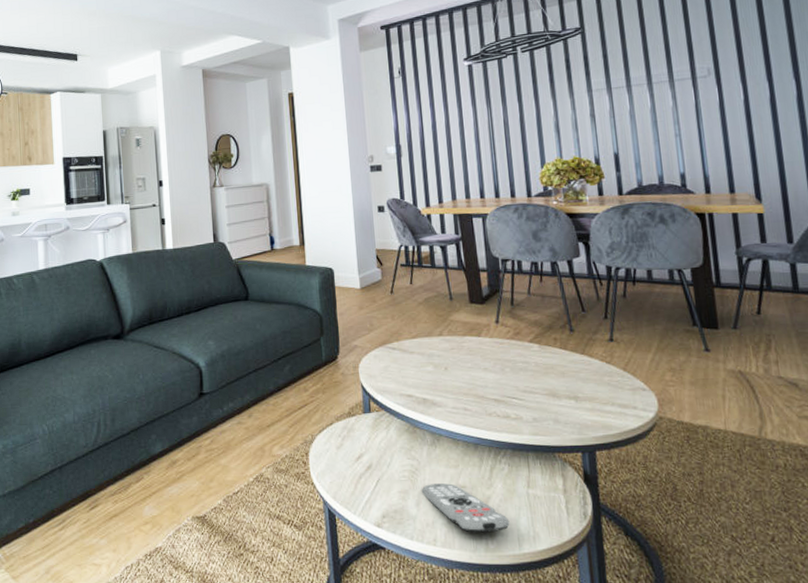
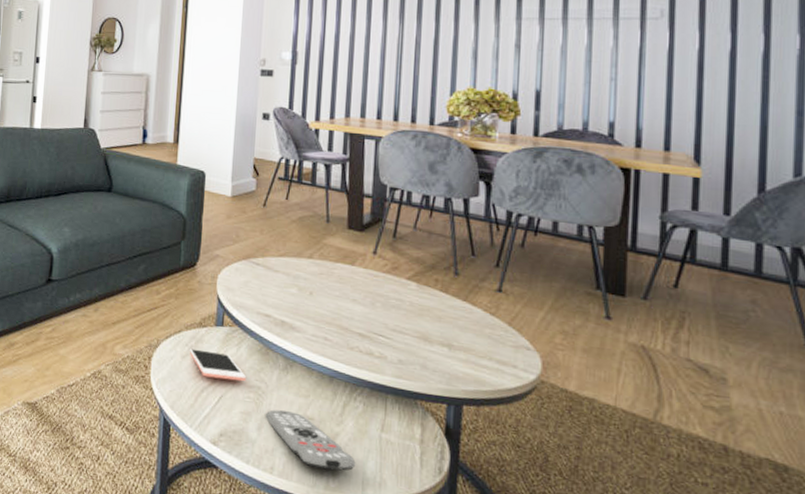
cell phone: none [342,438,400,464] -> present [189,348,247,382]

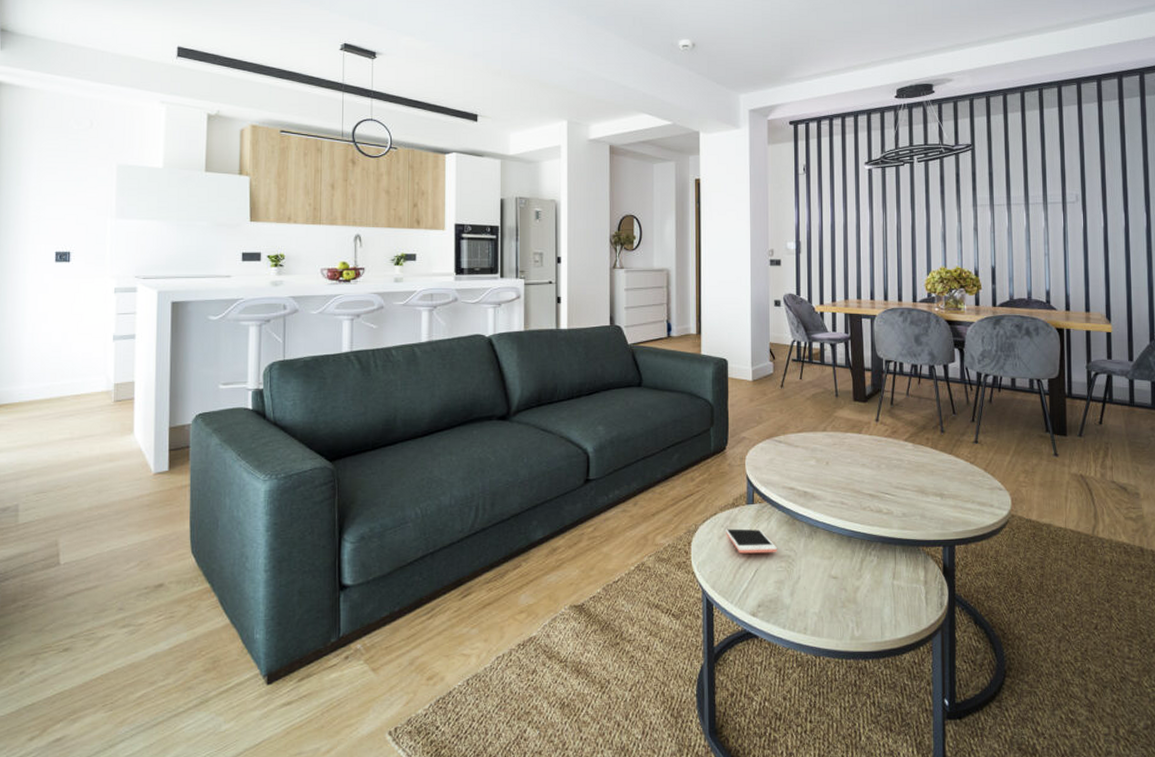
remote control: present [265,409,356,471] -> none [796,574,875,622]

